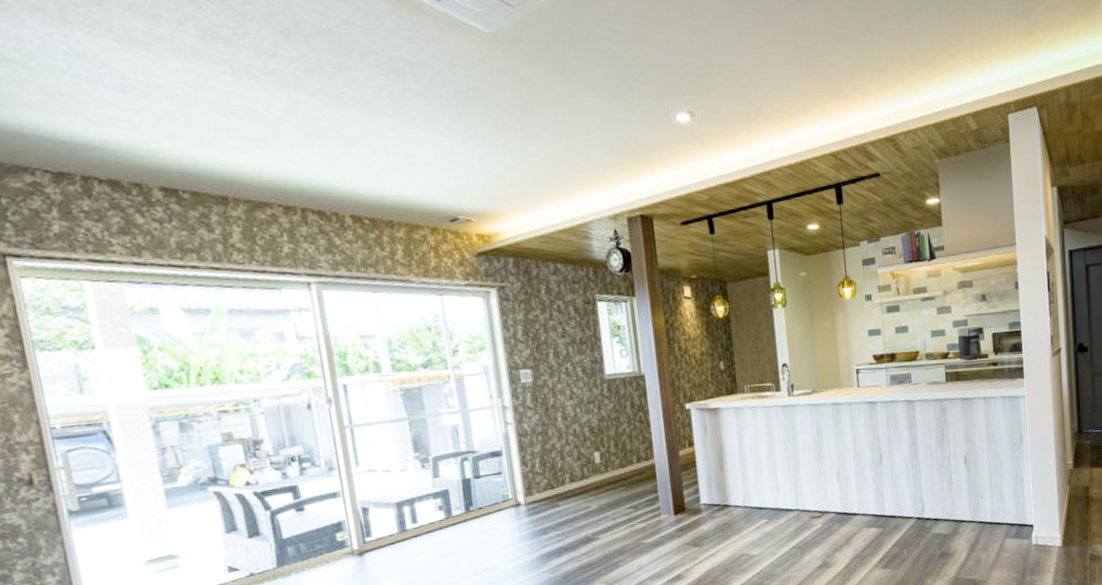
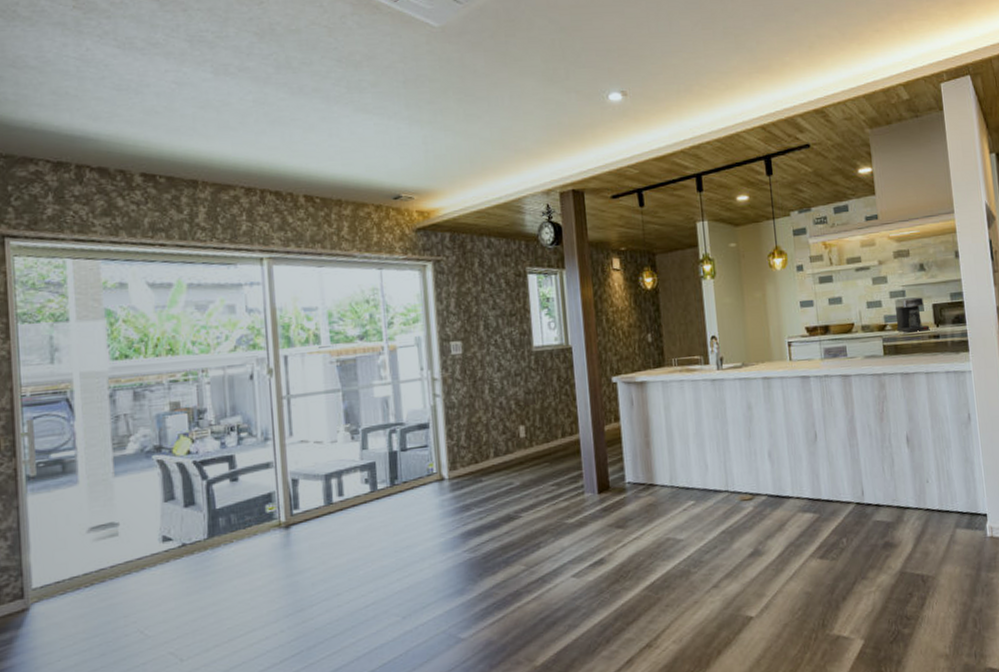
books: present [901,230,937,264] -> none [832,200,871,234]

